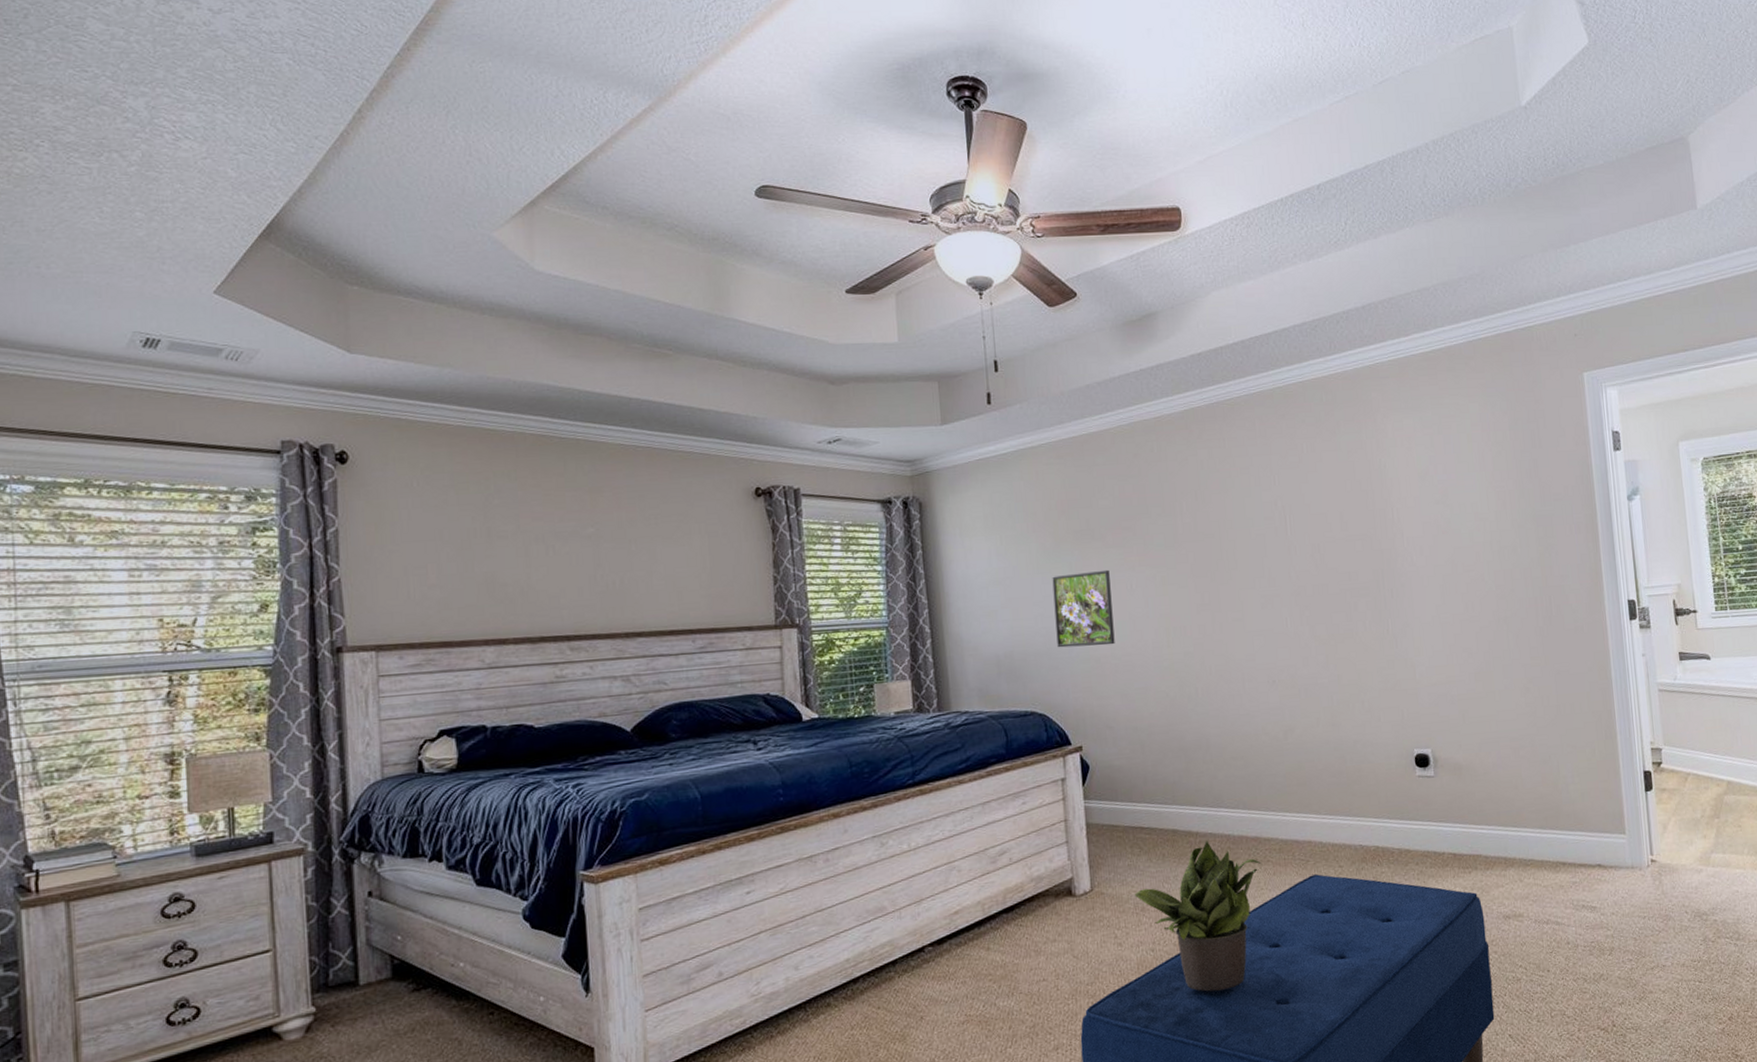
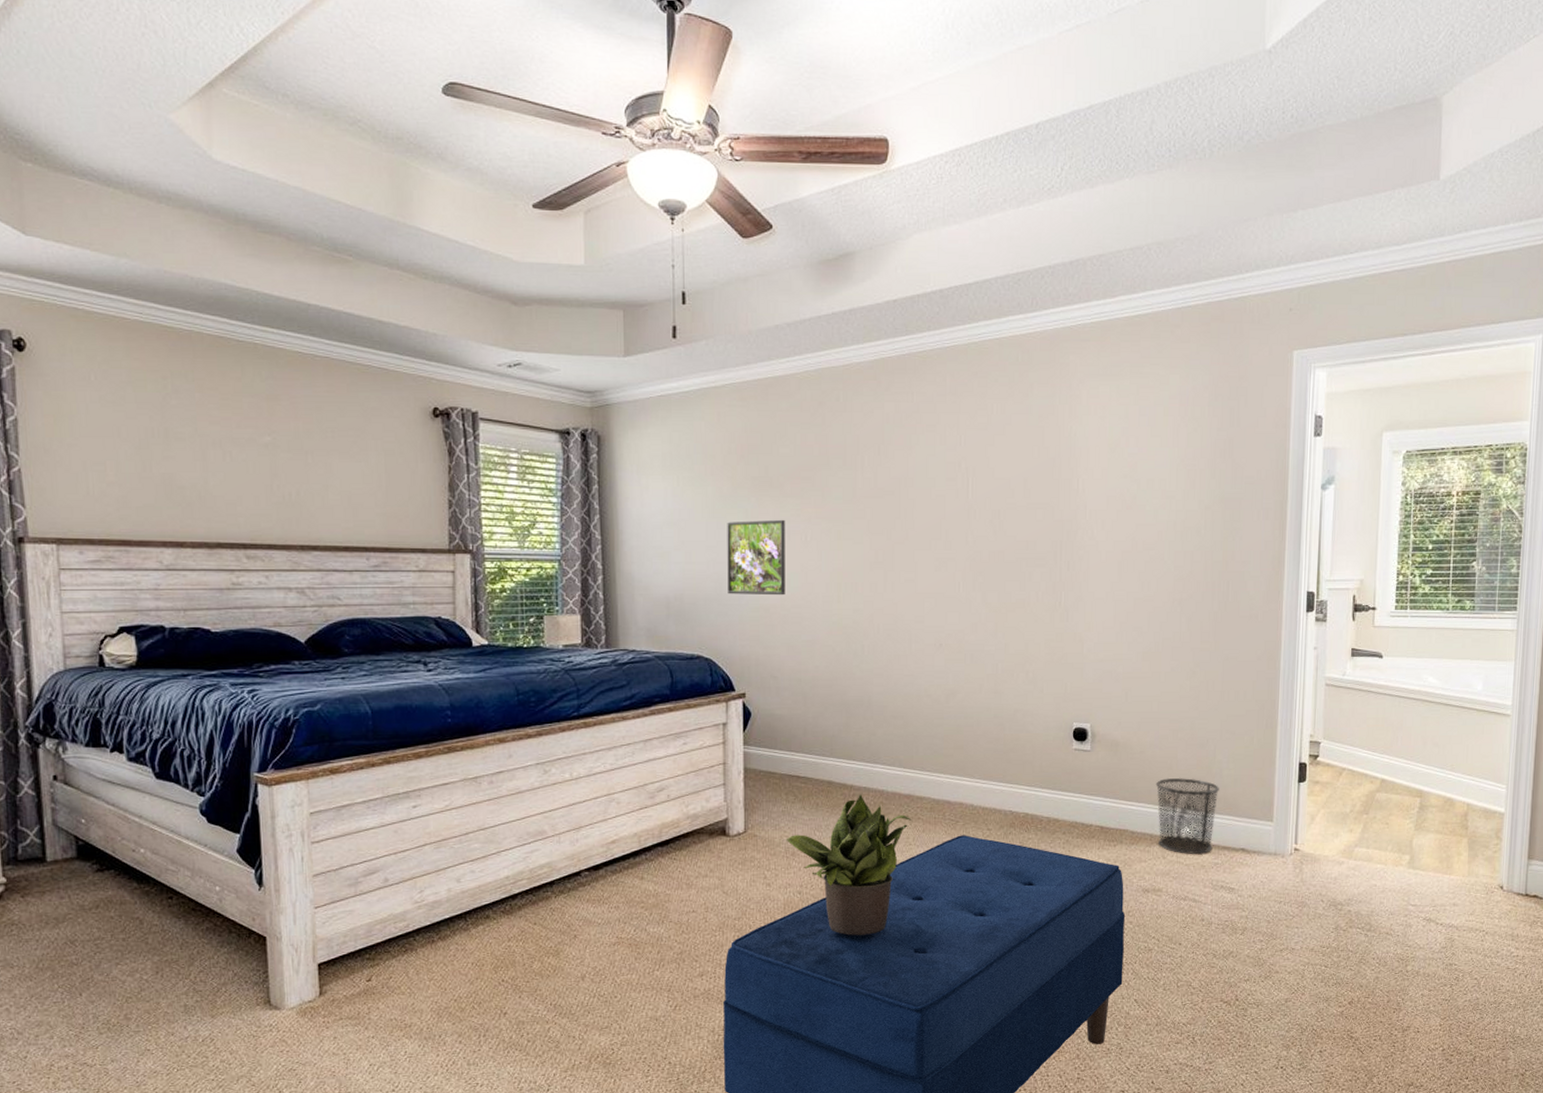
waste bin: none [1503,796,1569,876] -> present [1155,778,1219,855]

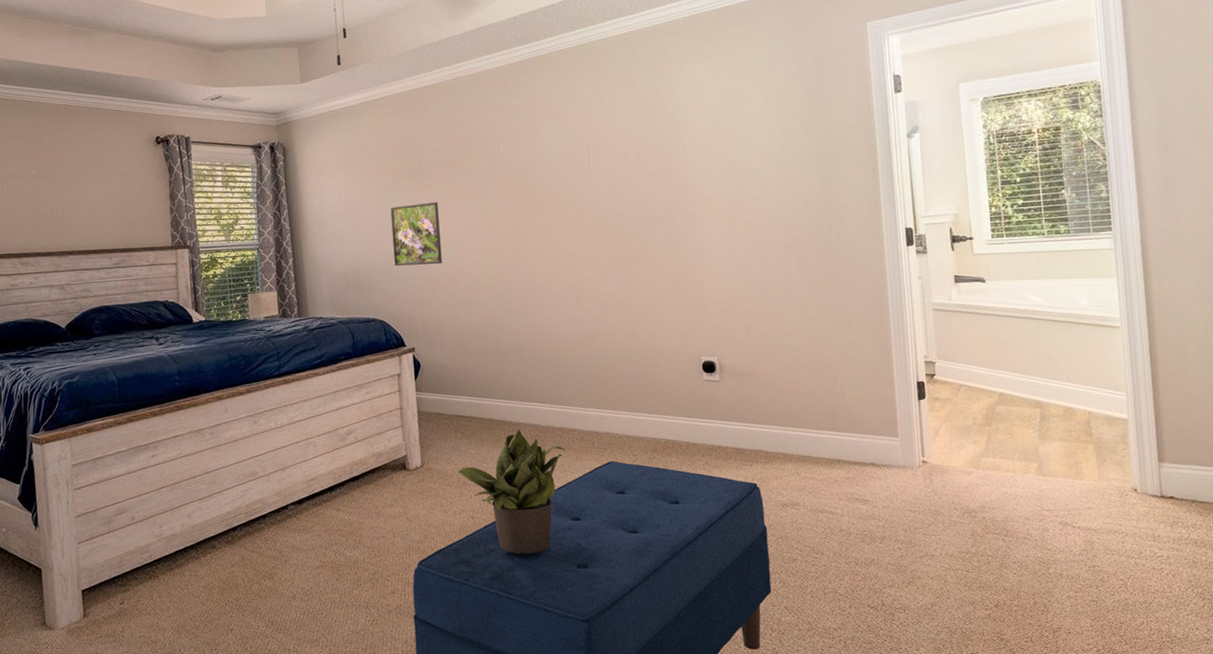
waste bin: present [1155,778,1219,855] -> none [783,401,844,470]

